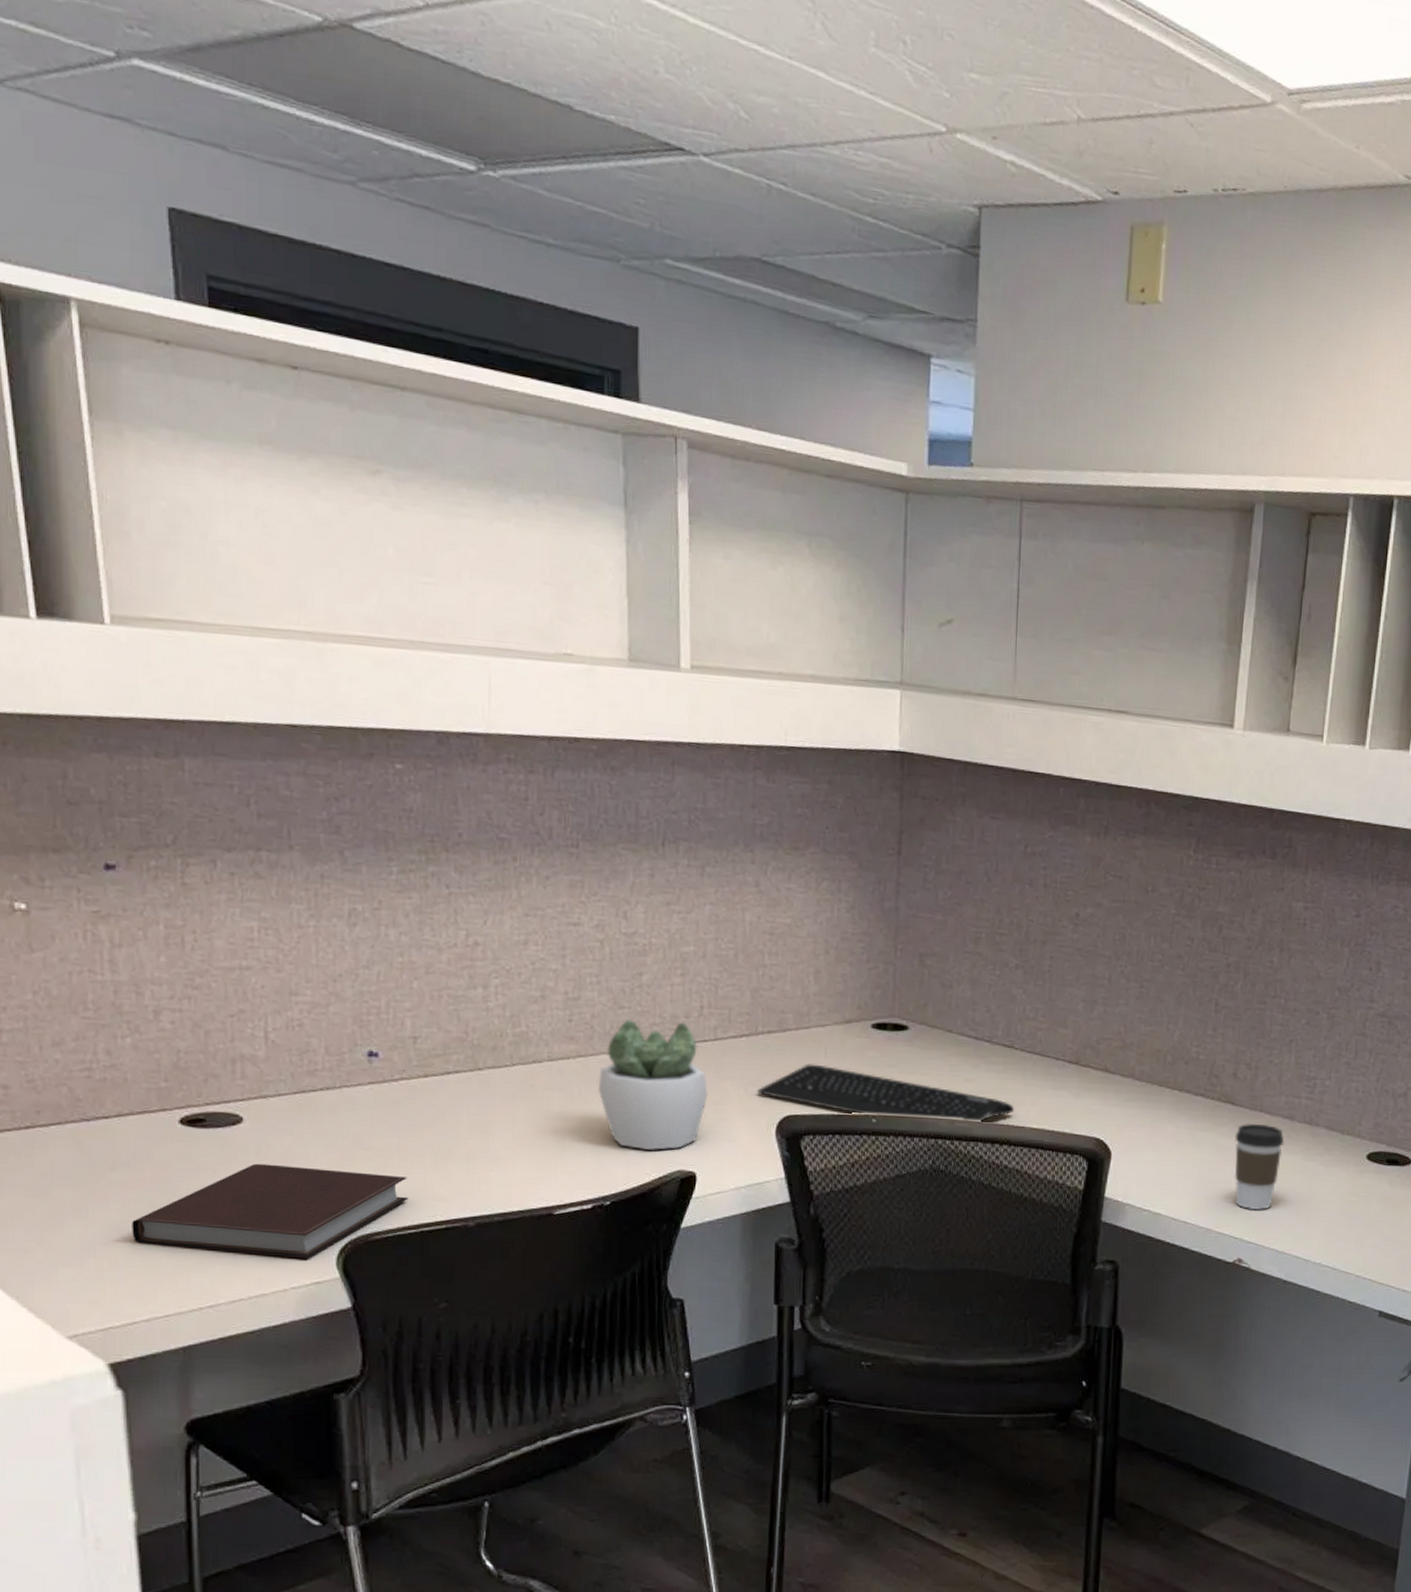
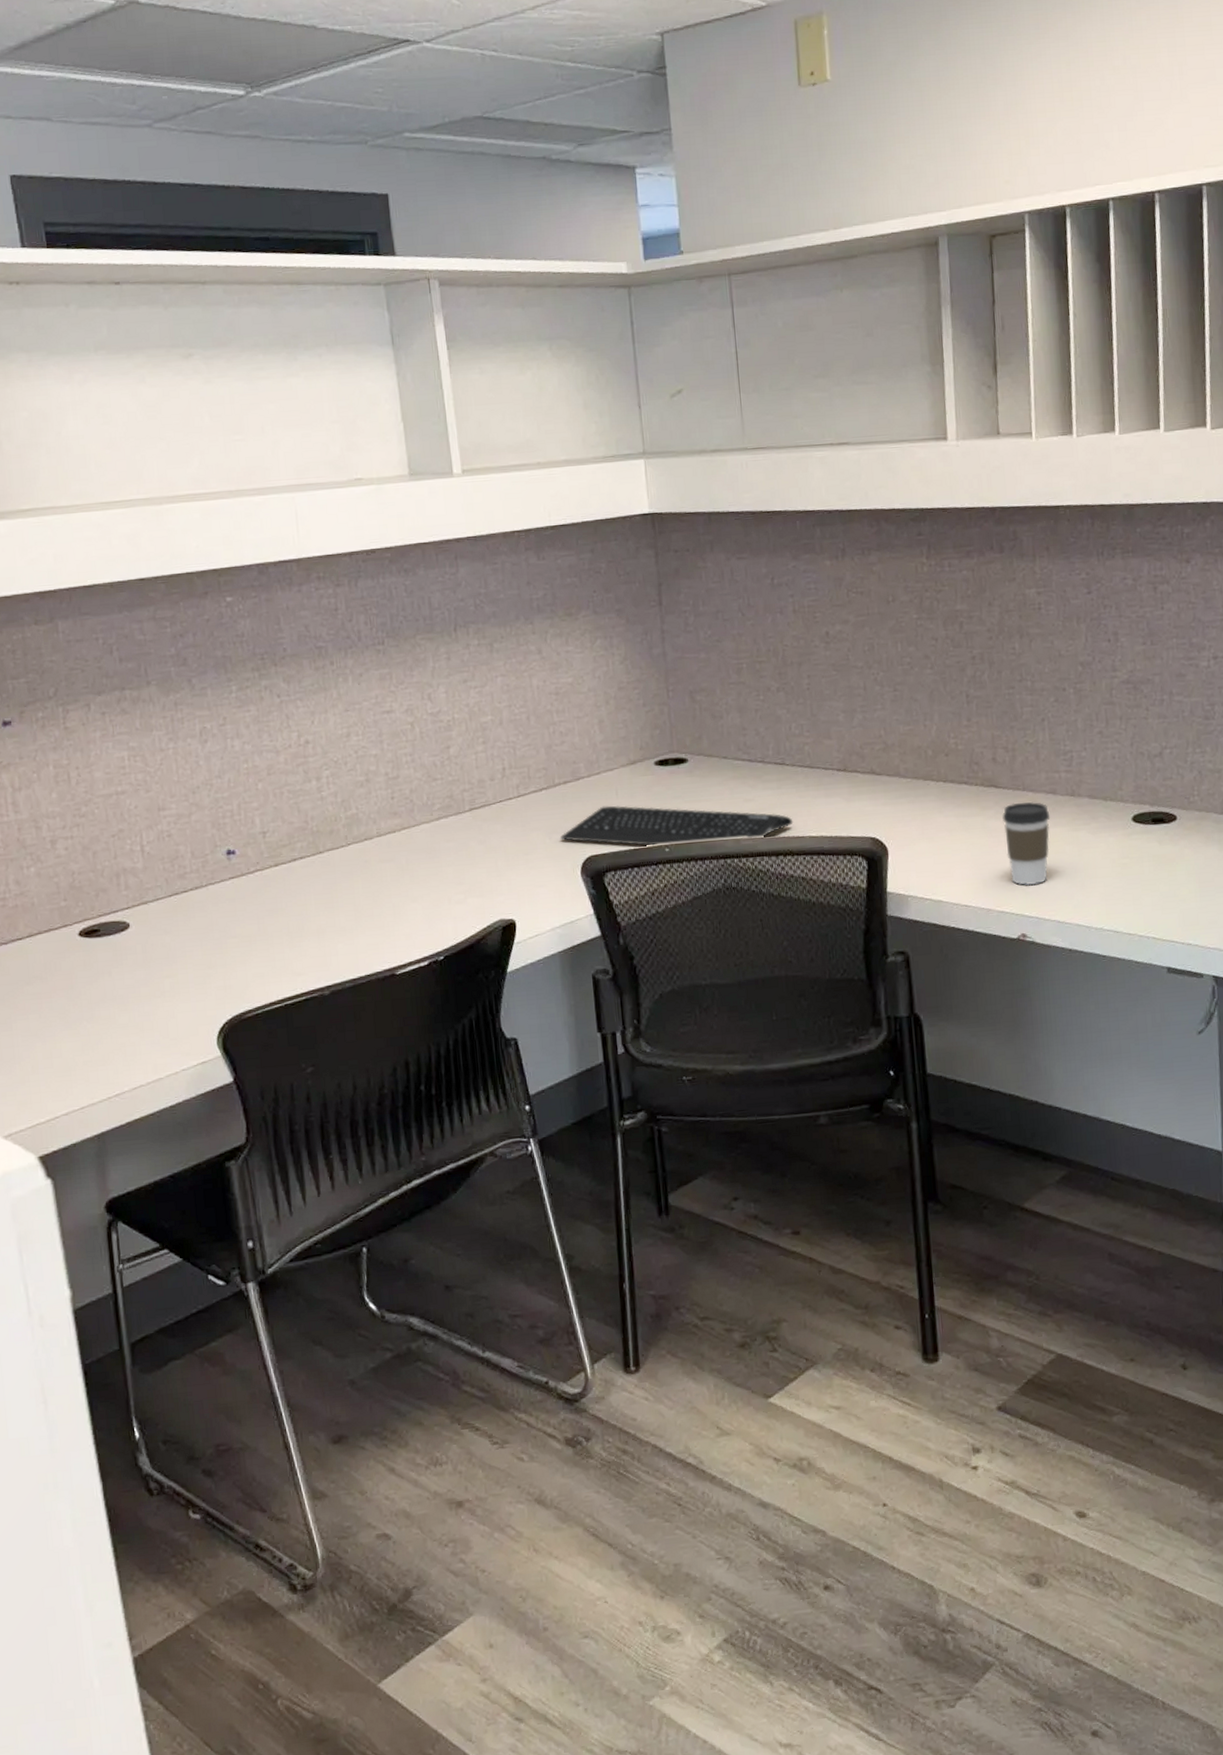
notebook: present [132,1163,409,1259] -> none [47,957,272,1047]
succulent plant: present [598,1019,708,1151] -> none [421,785,518,905]

